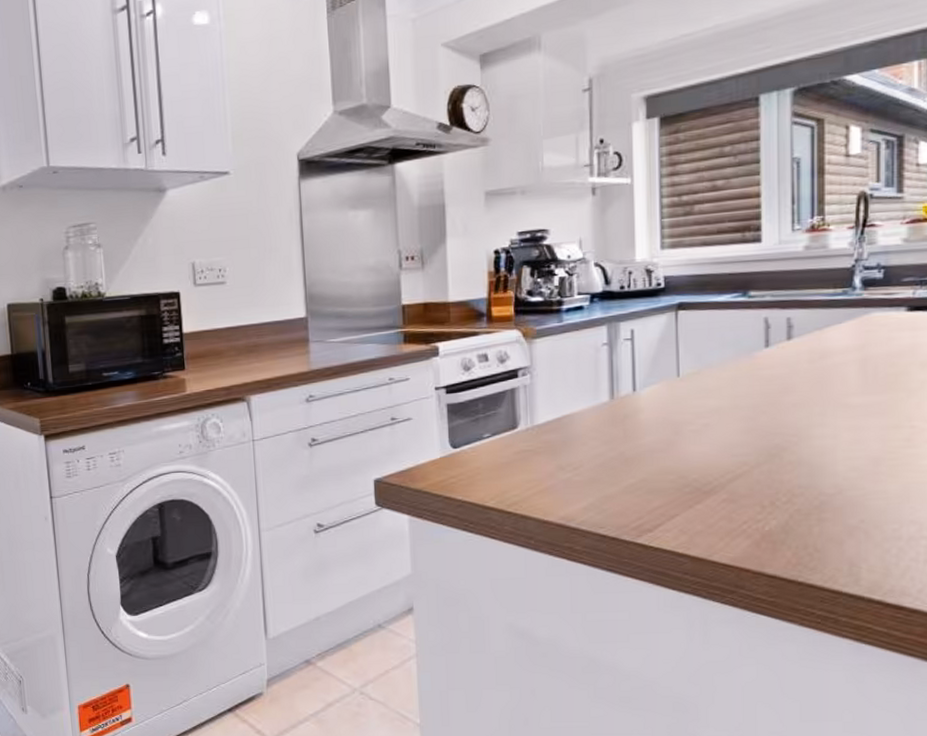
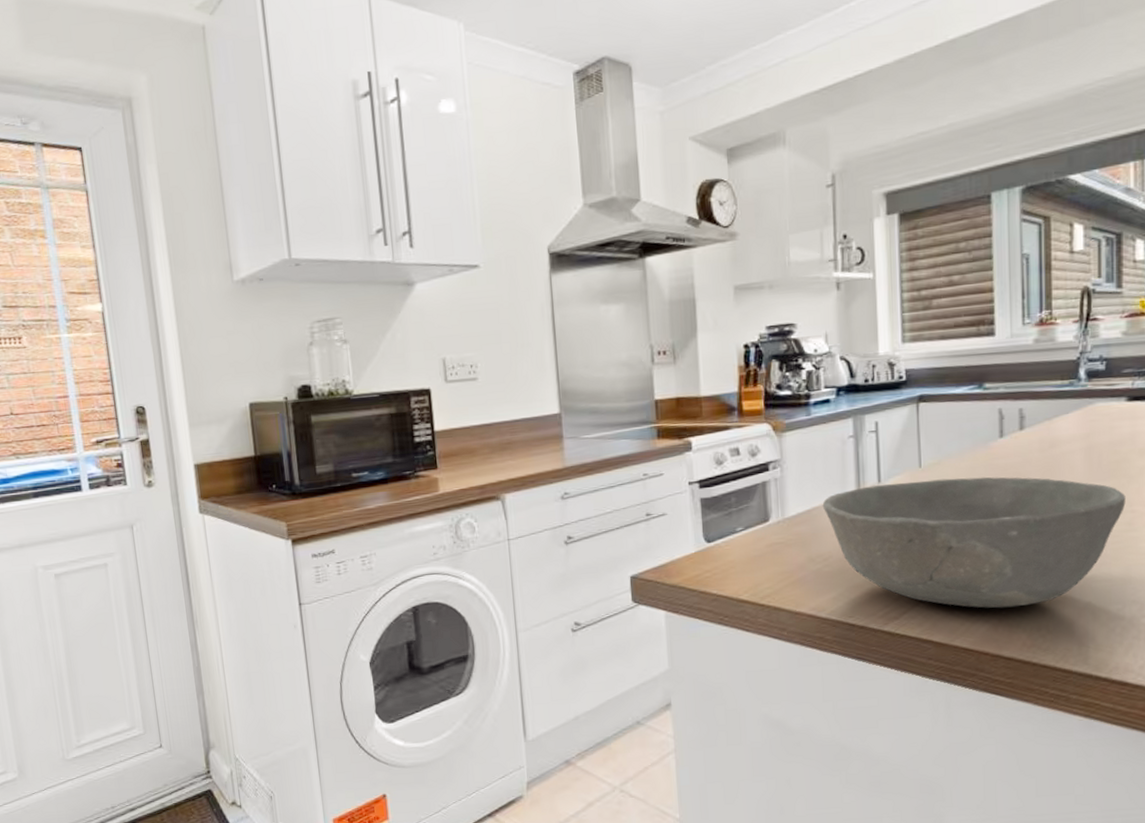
bowl: none [573,387,904,524] -> present [822,477,1126,609]

